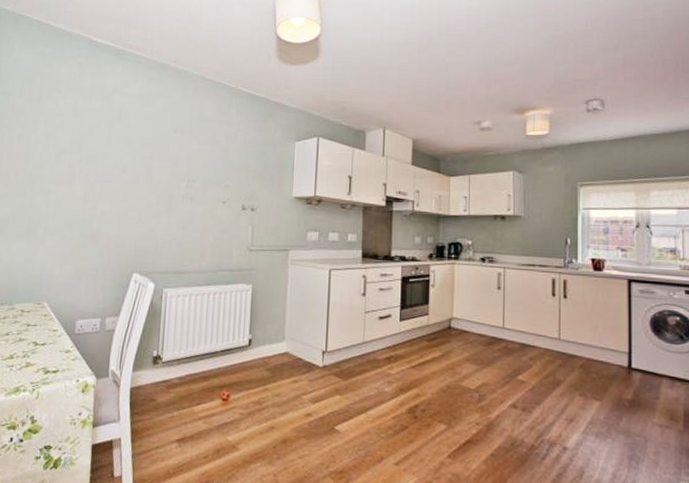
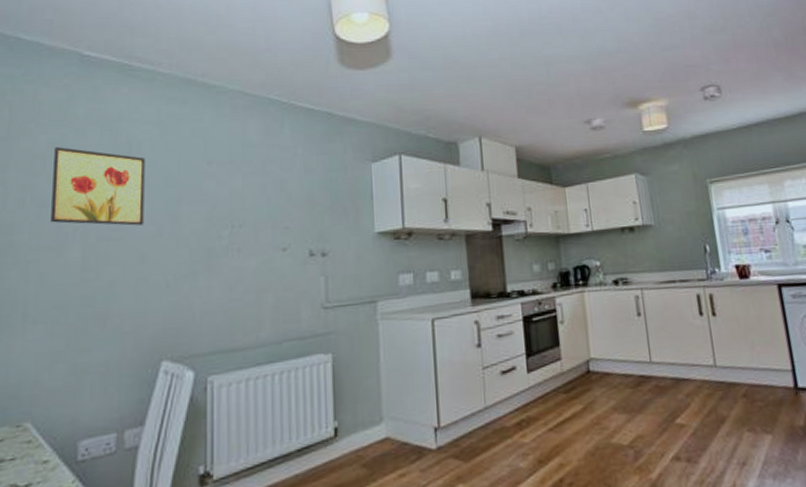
wall art: none [65,109,130,173] -> present [51,147,145,226]

